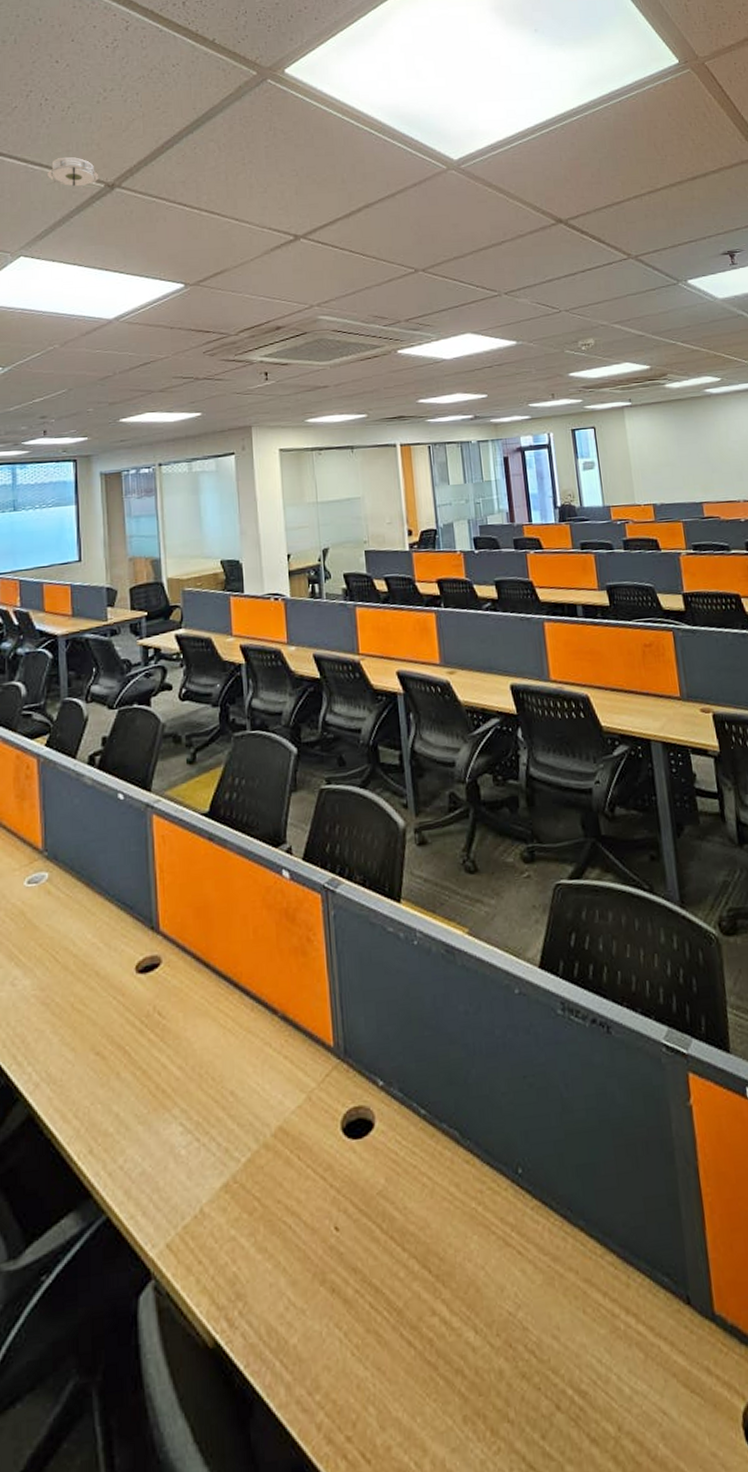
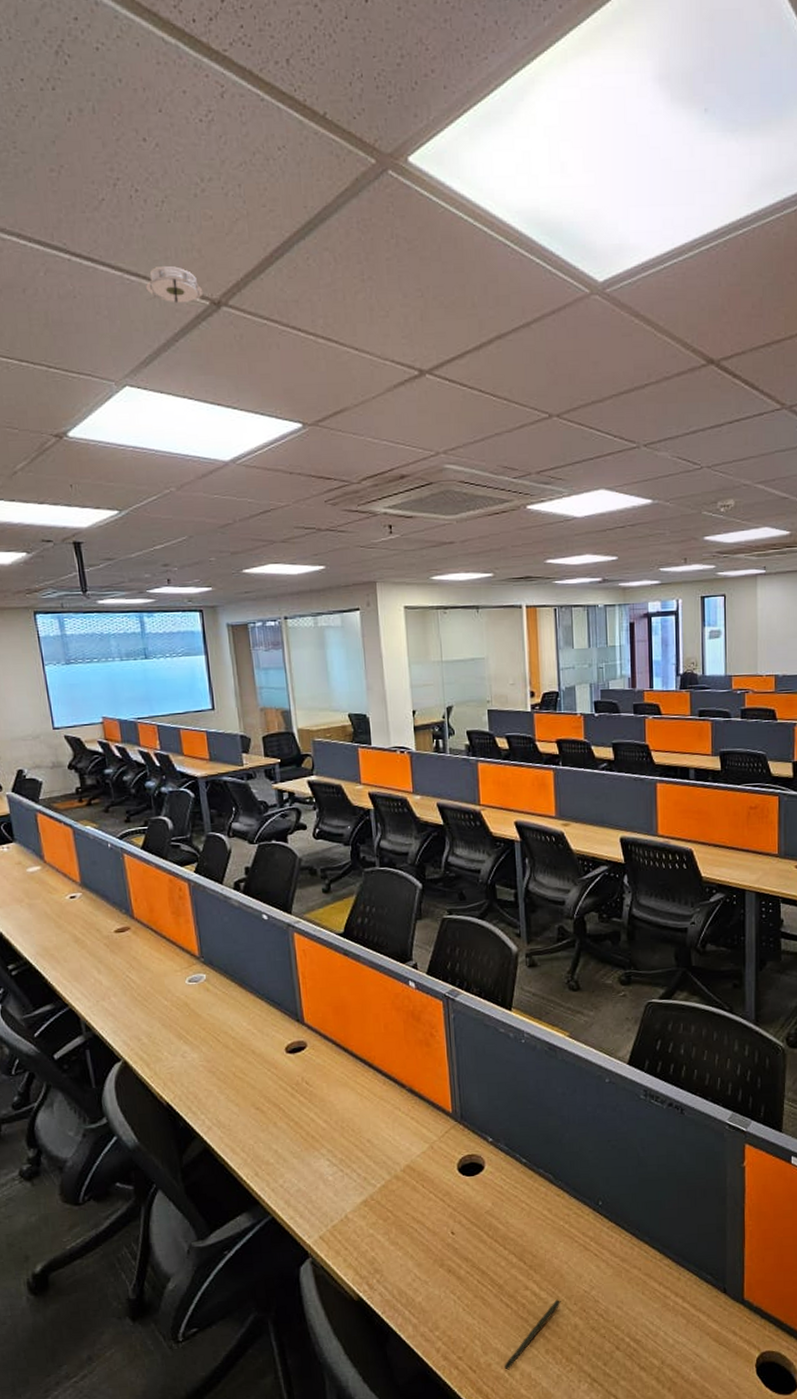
pen: none [408,1328,480,1456] -> present [504,1299,561,1370]

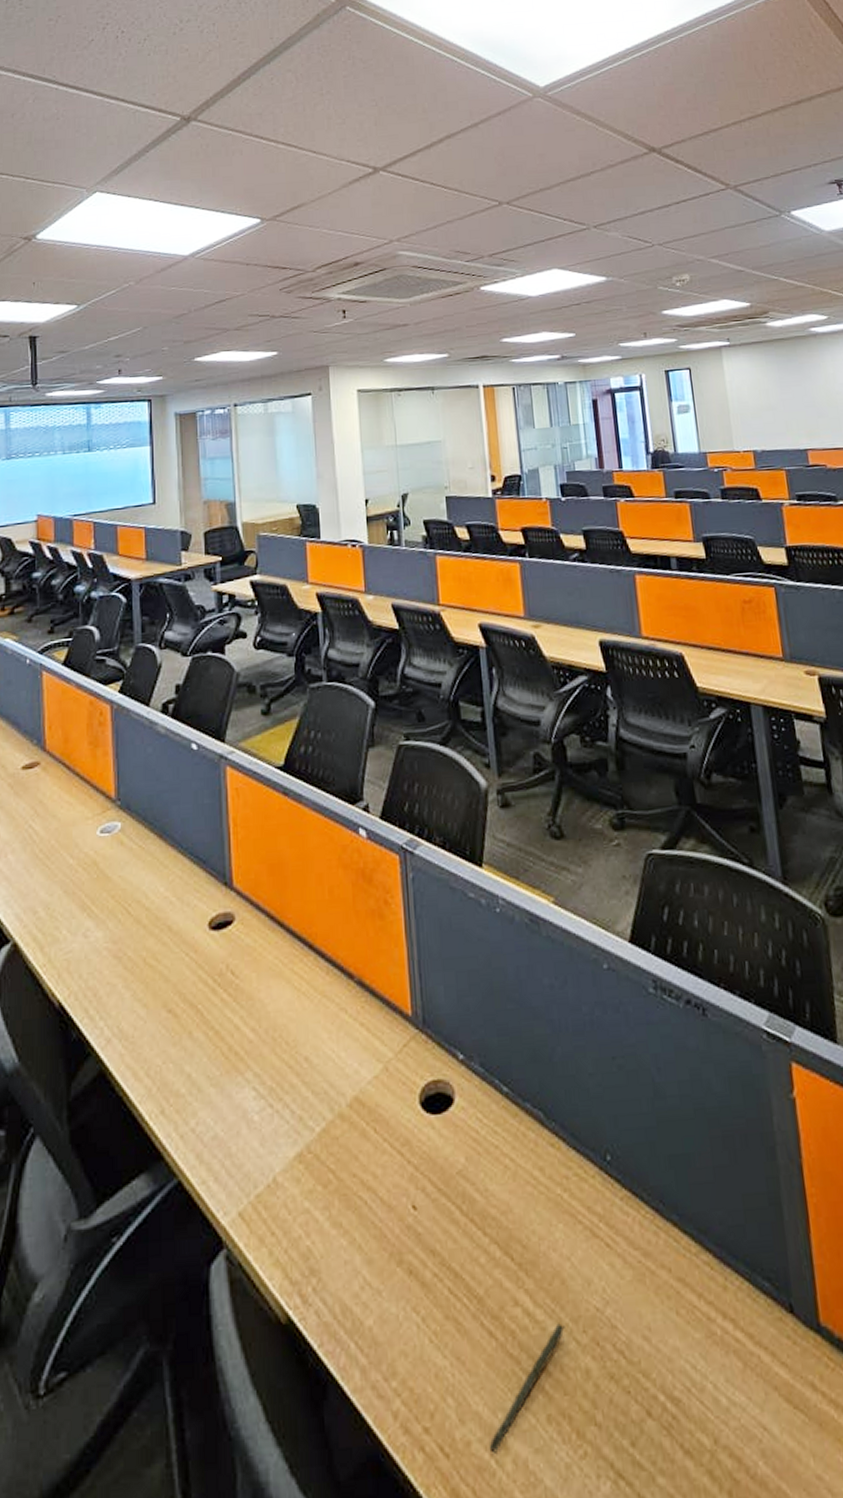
smoke detector: present [146,265,204,304] -> none [122,89,175,120]

